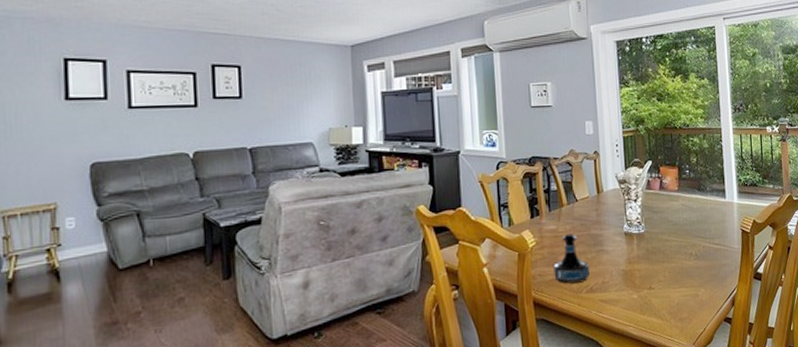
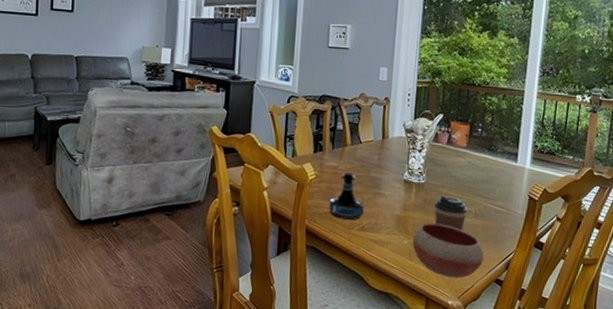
bowl: none [641,271,711,325] -> present [412,223,484,278]
coffee cup: none [657,241,689,276] -> present [434,195,468,231]

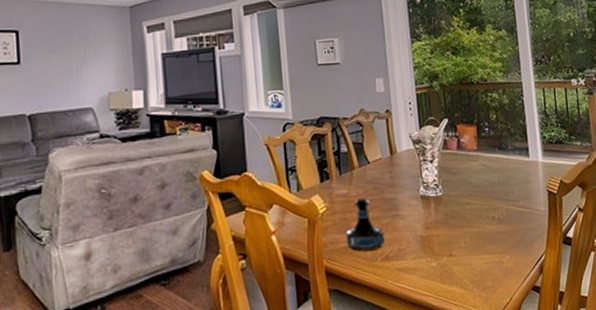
bowl: present [412,223,484,278] -> none [440,236,517,295]
coffee cup: present [434,195,468,231] -> none [456,205,491,241]

